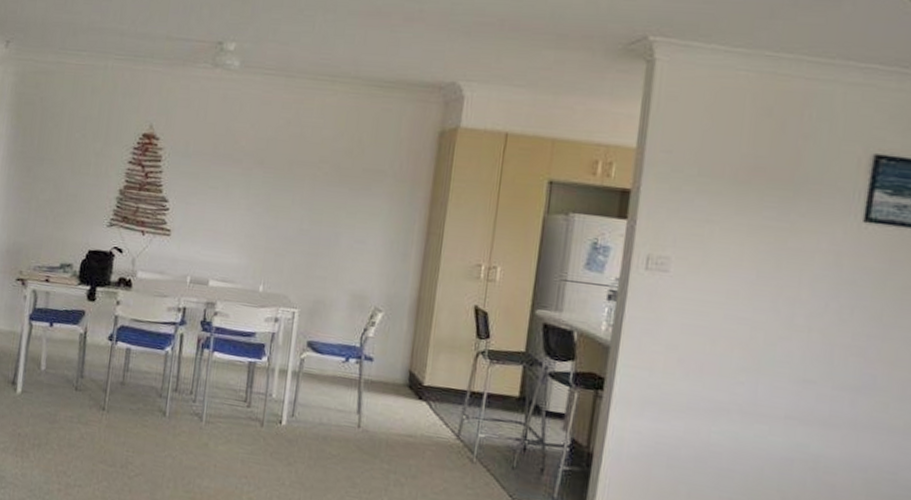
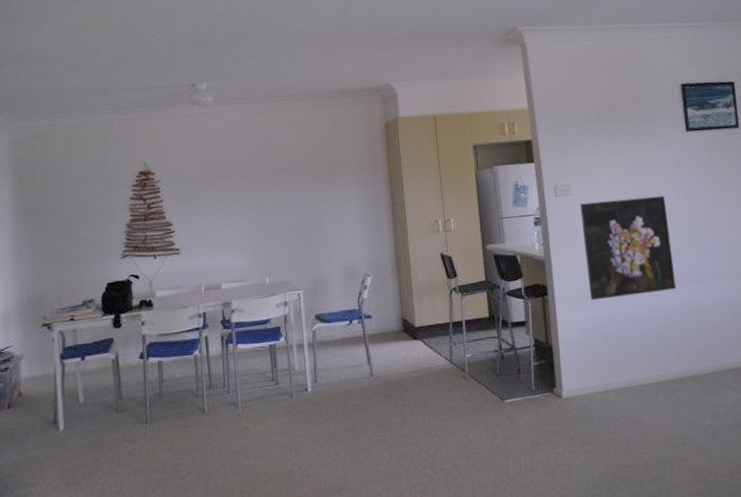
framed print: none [660,286,805,427] -> present [579,195,677,301]

